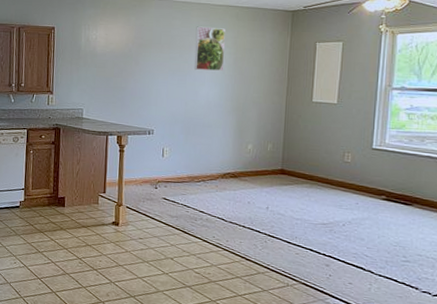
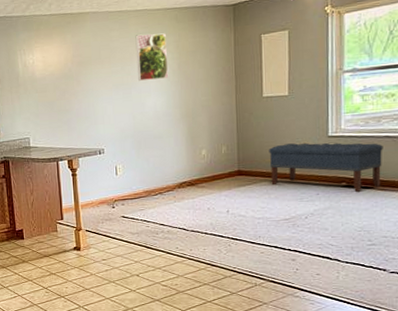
bench: none [312,150,425,207] -> present [269,143,383,192]

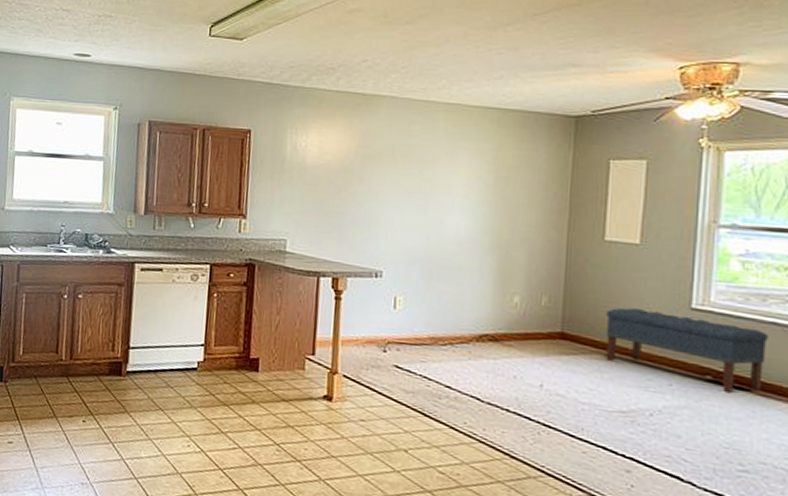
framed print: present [135,33,168,81] -> none [440,133,483,194]

